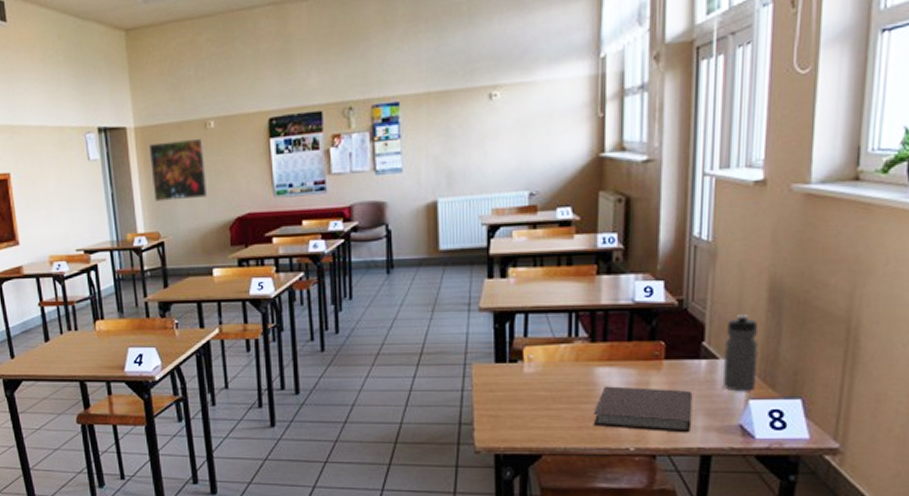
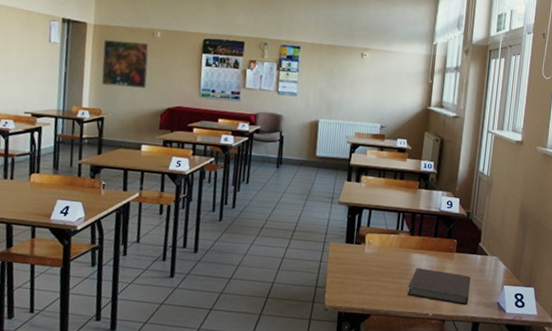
water bottle: present [724,315,758,392] -> none [490,227,512,280]

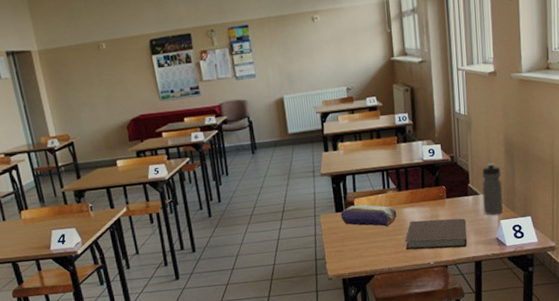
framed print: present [101,39,149,89] -> none [51,57,107,110]
pencil case: none [350,239,405,269] -> present [340,204,397,227]
water bottle: none [490,227,512,280] -> present [482,163,504,216]

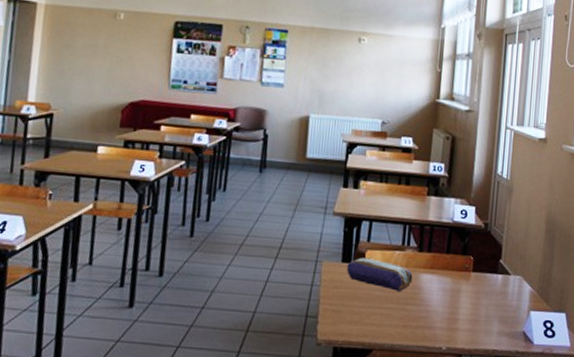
notebook: present [405,218,468,250] -> none [415,290,491,337]
water bottle: present [482,163,504,216] -> none [513,240,538,304]

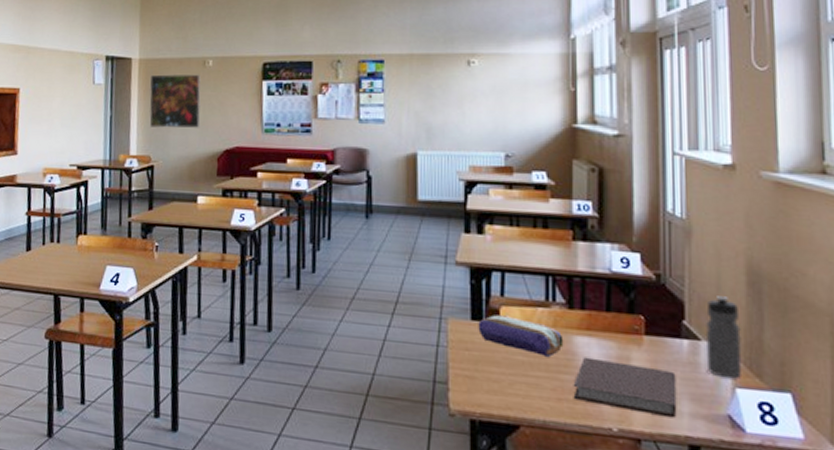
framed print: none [51,22,111,79] -> present [149,74,201,129]
notebook: none [415,290,491,337] -> present [573,357,677,418]
water bottle: none [513,240,538,304] -> present [706,296,743,379]

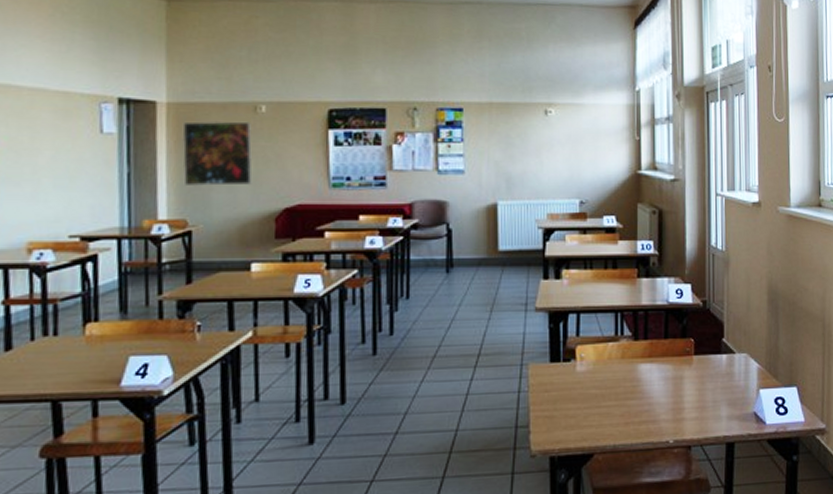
pencil case: present [478,315,564,358] -> none [556,354,630,388]
notebook: present [573,357,677,418] -> none [638,381,718,423]
water bottle: present [706,296,743,379] -> none [739,314,764,382]

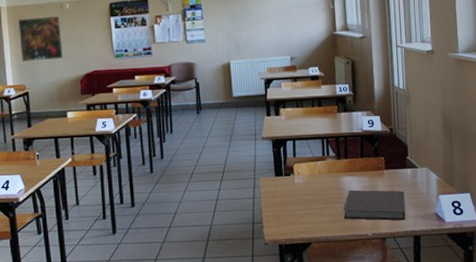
notebook: none [638,381,718,423] -> present [343,189,406,221]

